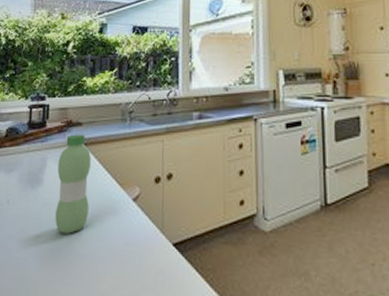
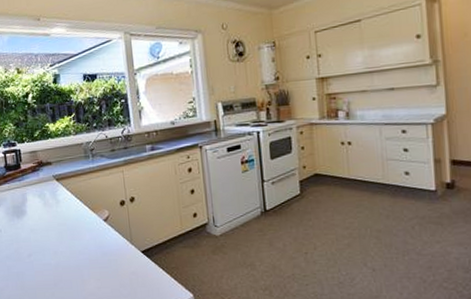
water bottle: present [55,134,92,234] -> none [36,171,69,251]

